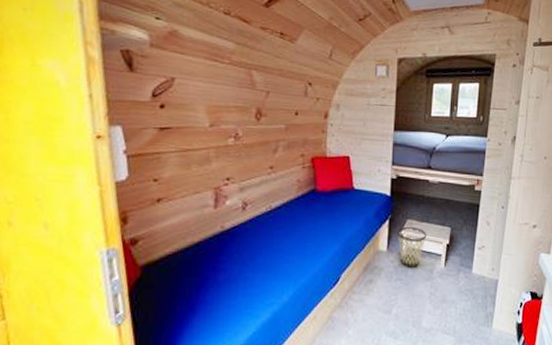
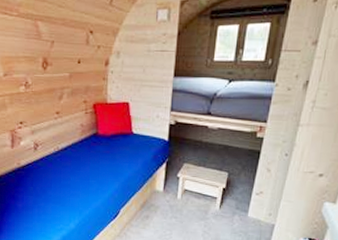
wastebasket: present [398,226,427,267] -> none [174,169,204,207]

